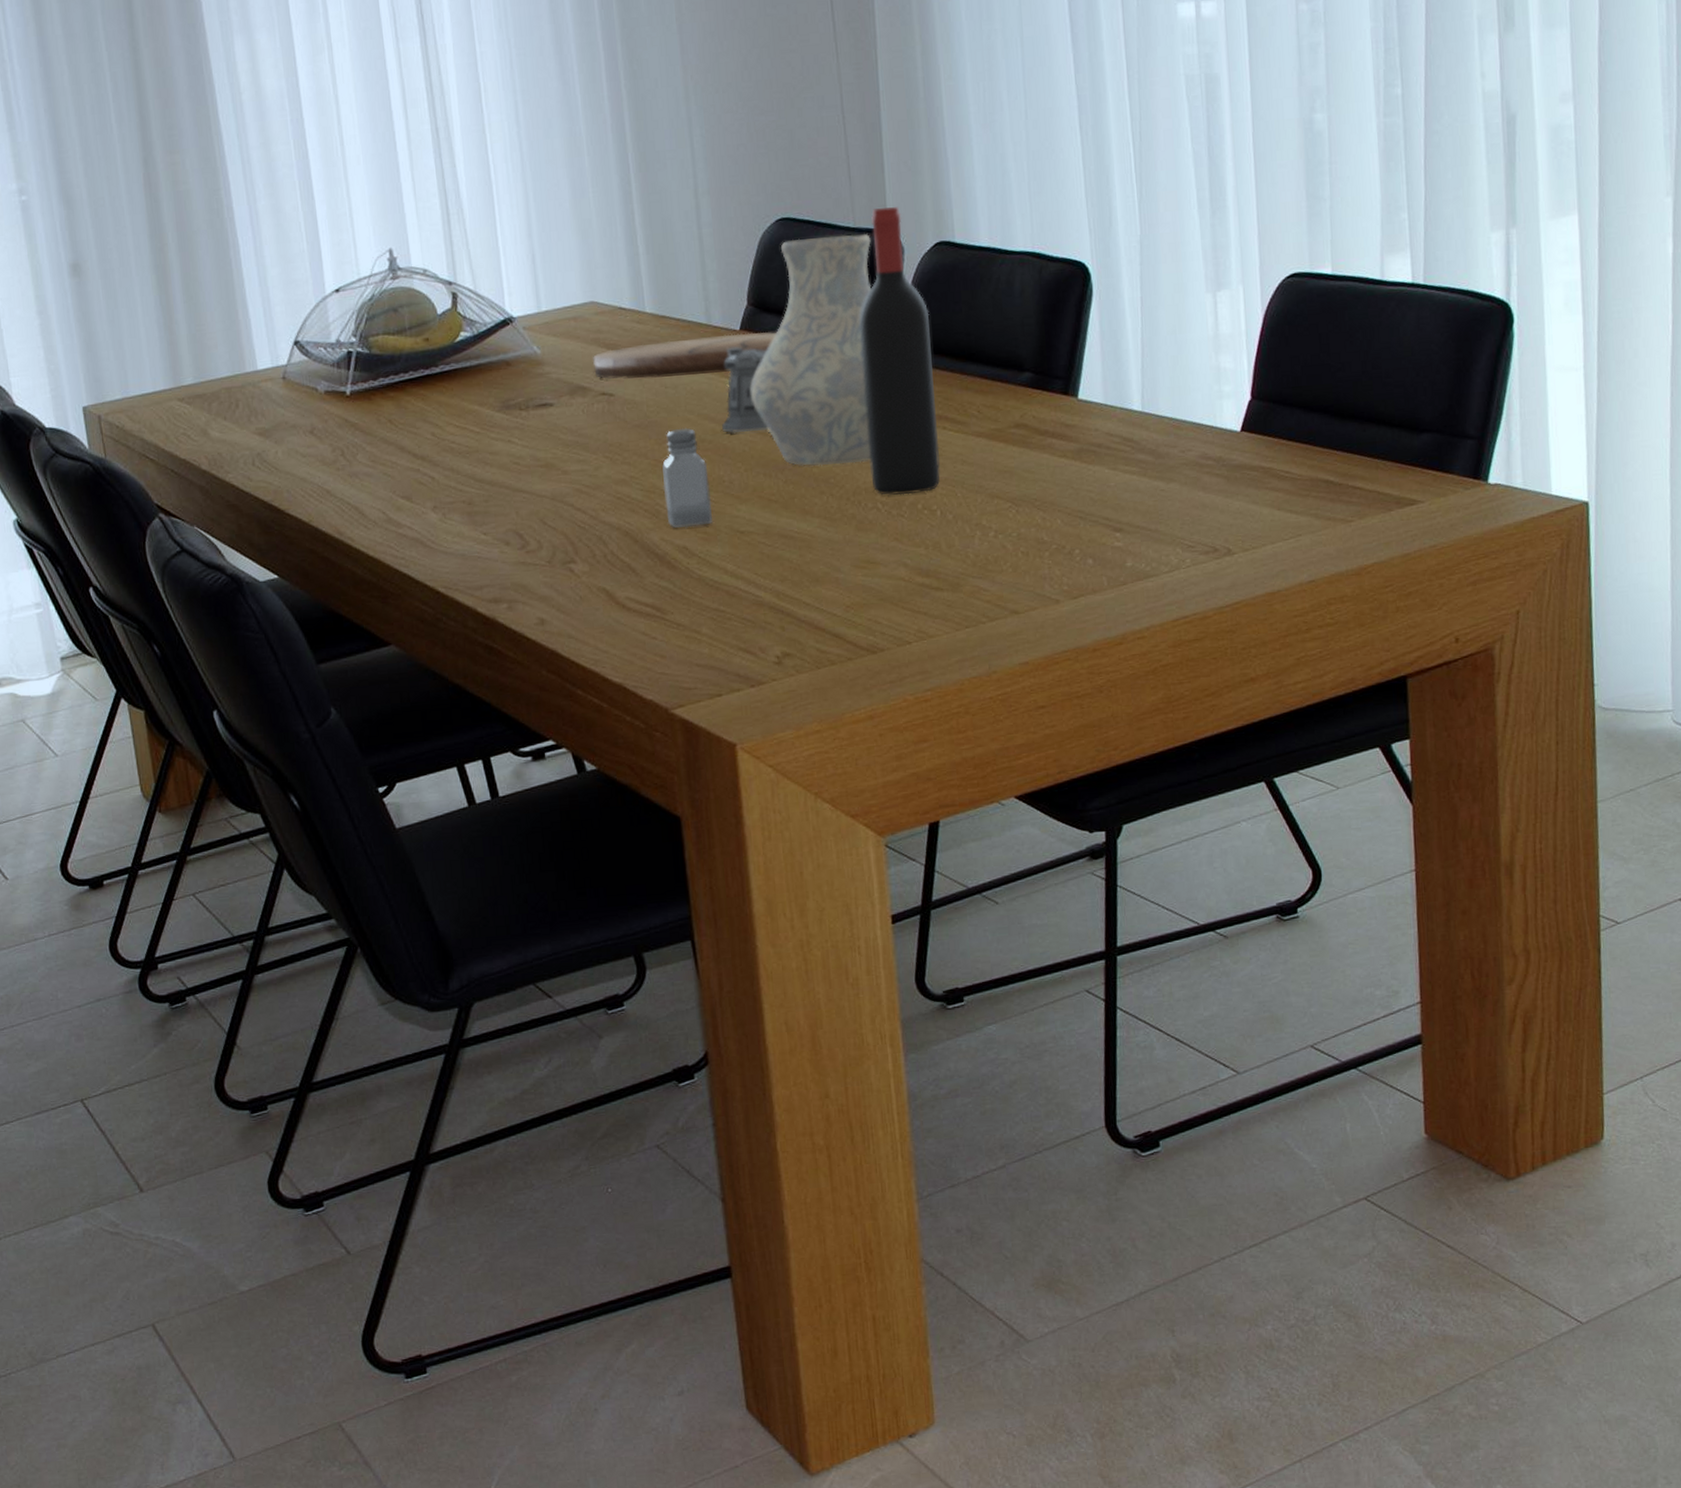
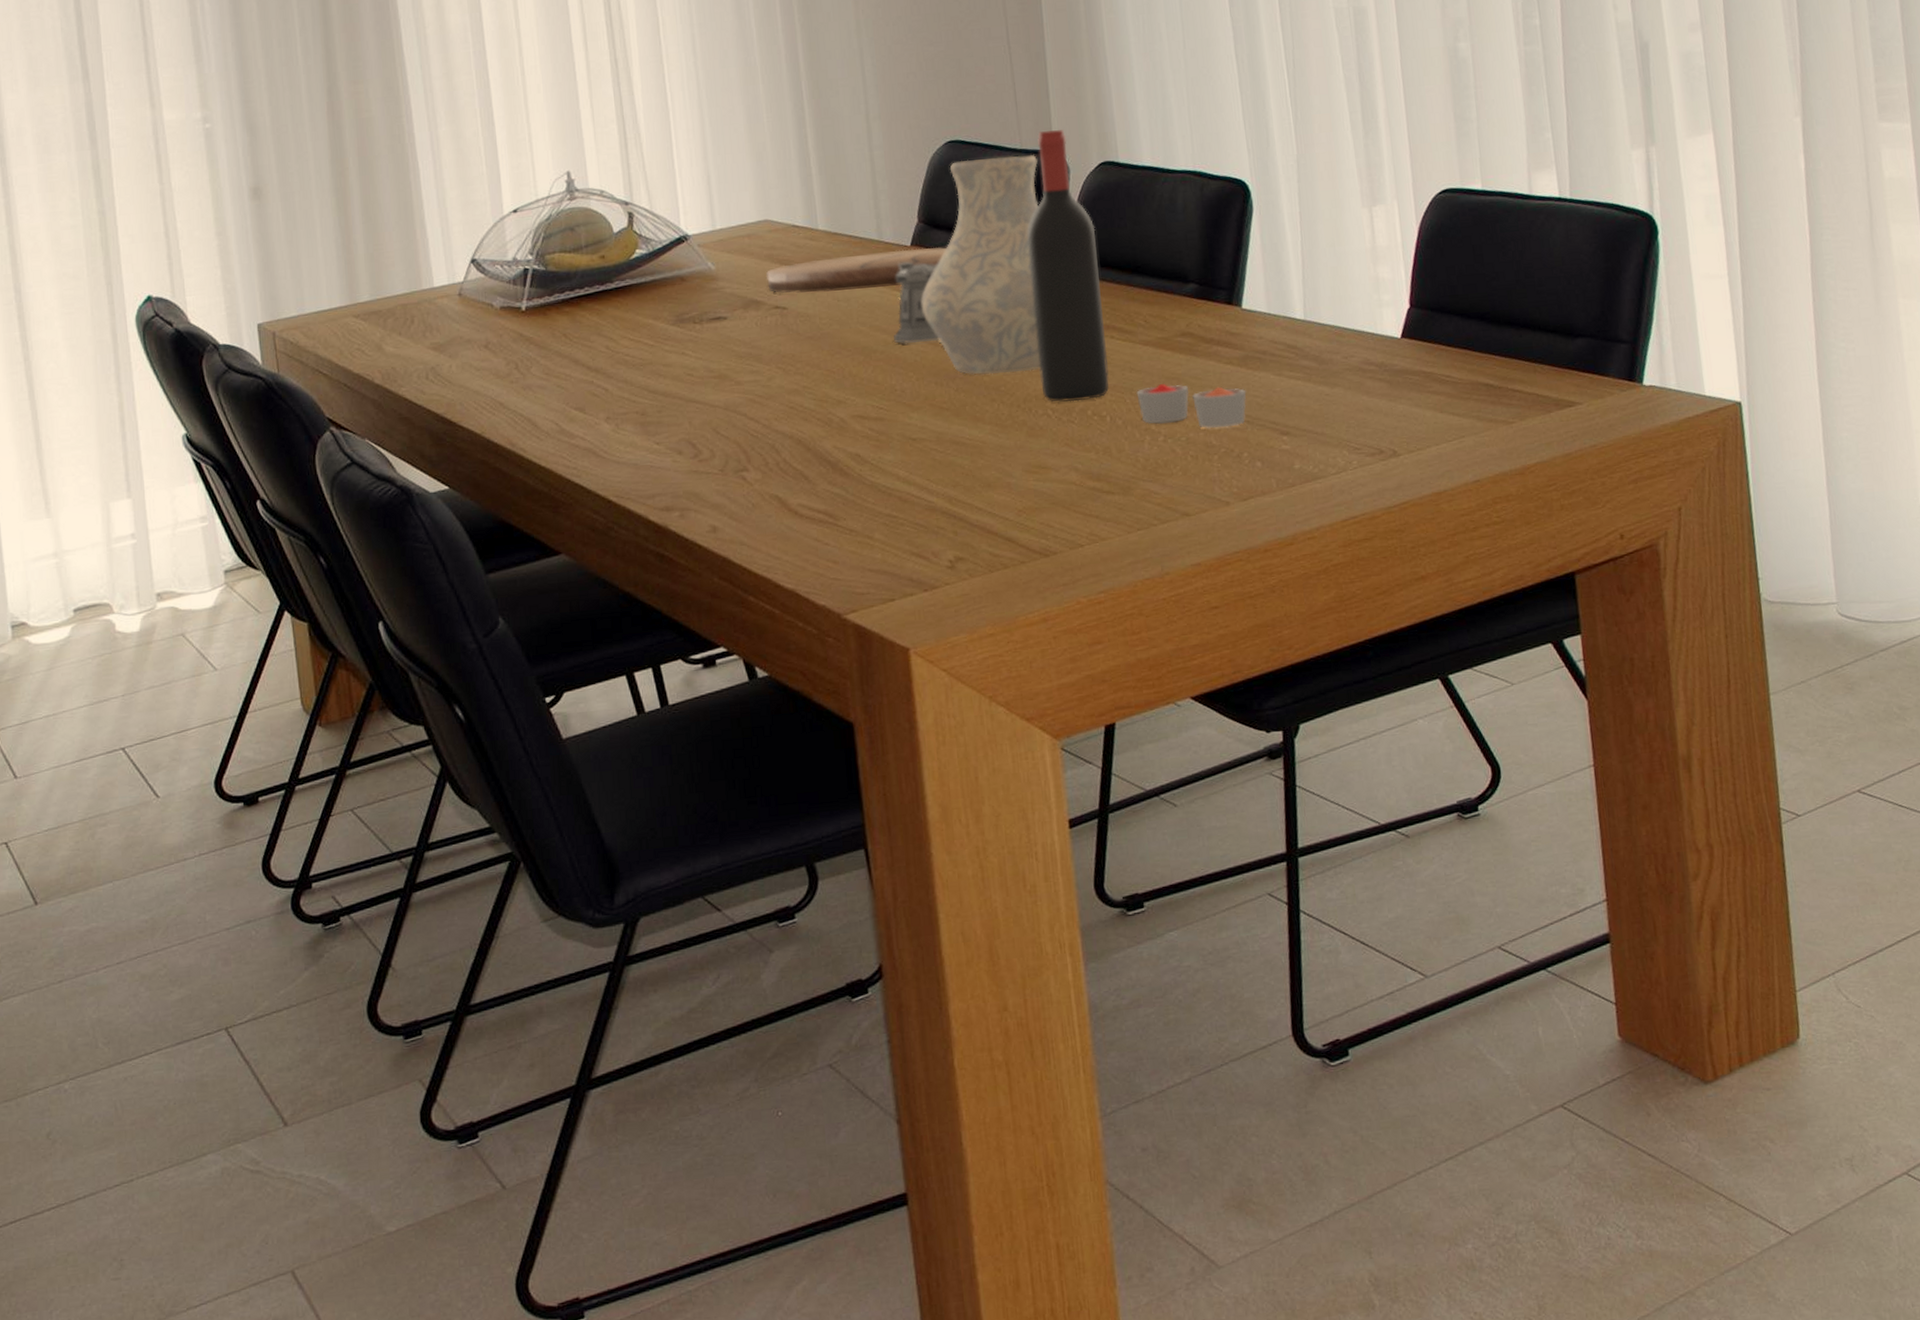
saltshaker: present [662,427,714,528] -> none [835,339,886,436]
candle: none [968,477,1080,525] -> present [1136,384,1247,429]

